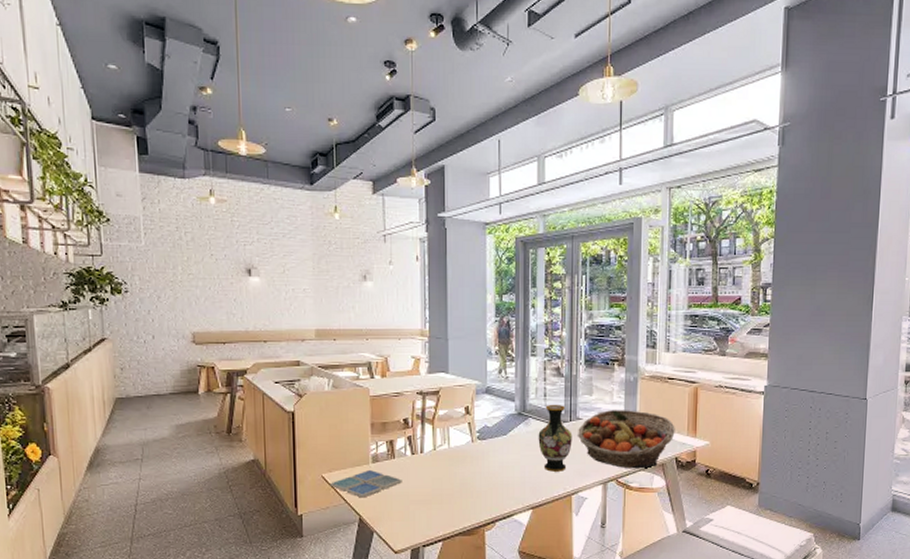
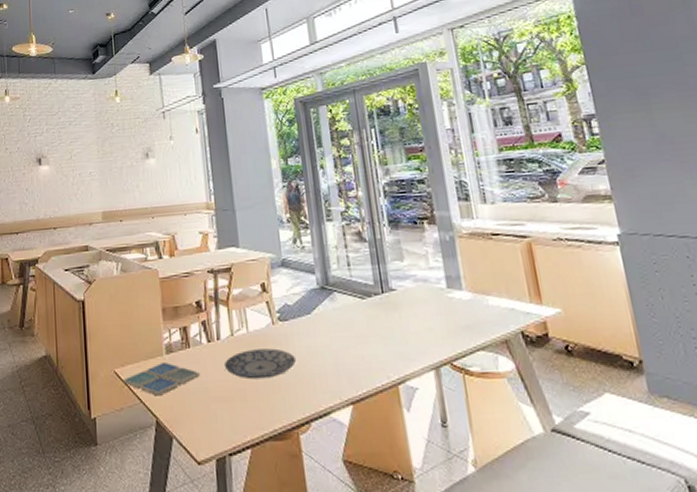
plate: none [425,462,488,487] -> present [224,348,296,380]
vase: present [538,404,572,472] -> none [347,273,389,356]
fruit basket: present [578,410,675,469] -> none [393,275,514,349]

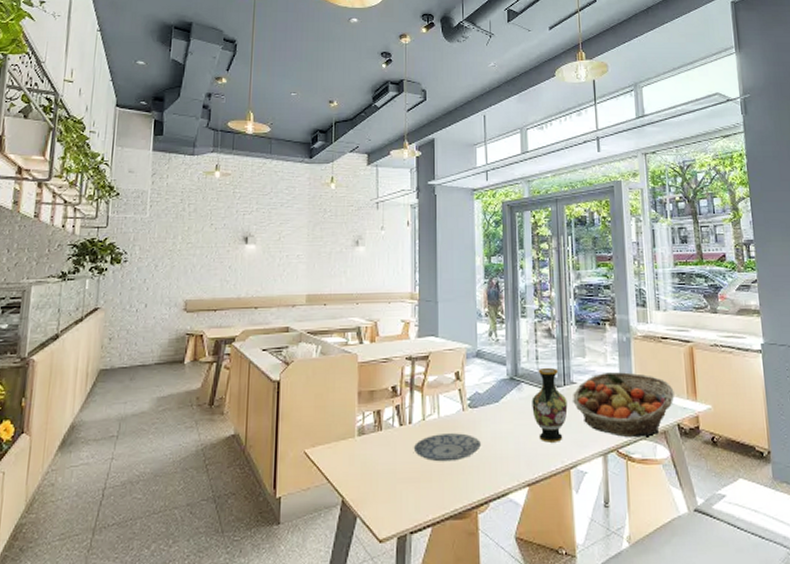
drink coaster: present [123,361,200,396] -> none [312,443,389,477]
vase: none [347,273,389,356] -> present [532,367,568,443]
fruit basket: none [393,275,514,349] -> present [573,372,674,438]

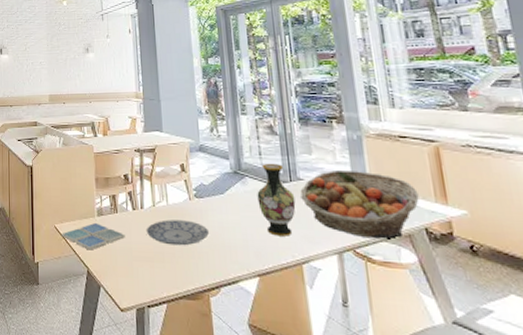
drink coaster: none [312,443,389,477] -> present [61,222,125,250]

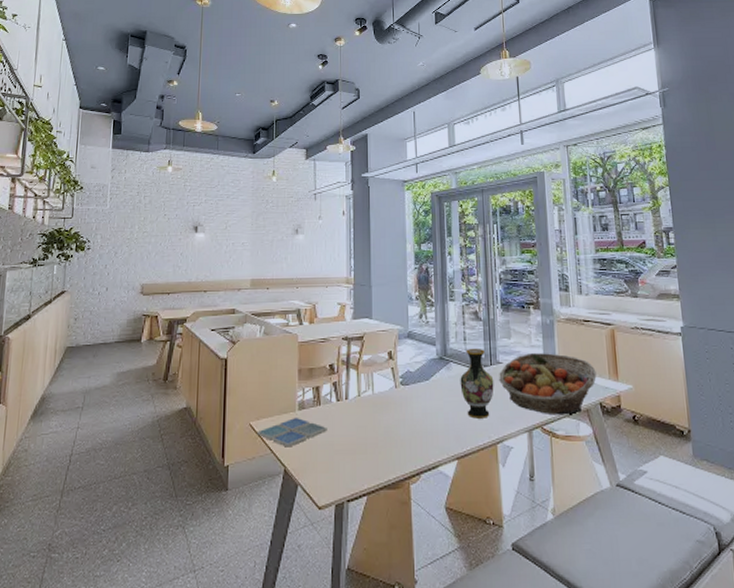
plate: present [146,220,209,246] -> none [349,409,412,435]

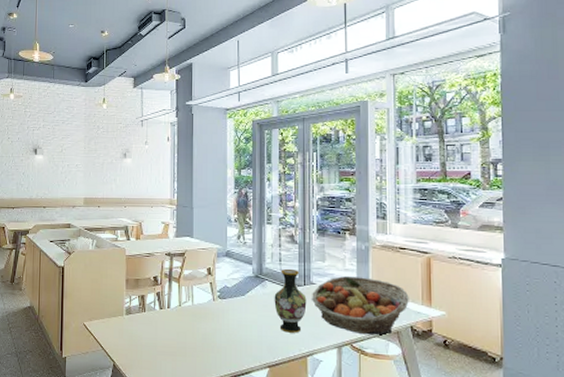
drink coaster: present [257,417,327,447] -> none [90,320,151,346]

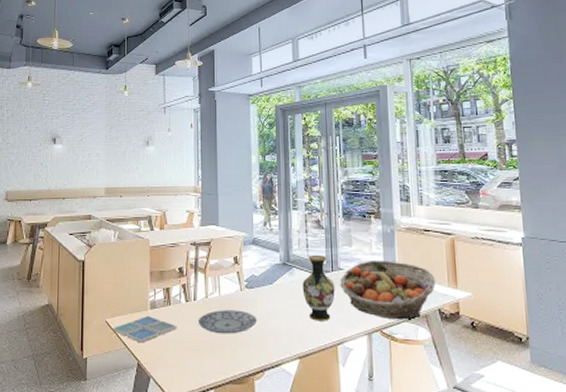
drink coaster: none [90,320,151,346] -> present [113,315,177,343]
plate: none [171,318,228,342] -> present [197,310,257,334]

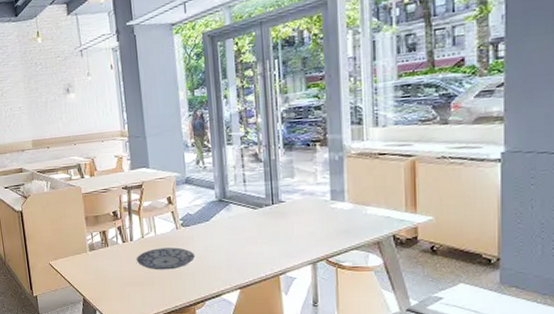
drink coaster: present [113,315,177,343] -> none [56,256,117,281]
vase: present [302,254,335,321] -> none [240,189,276,254]
fruit basket: present [340,261,436,320] -> none [281,189,391,249]

